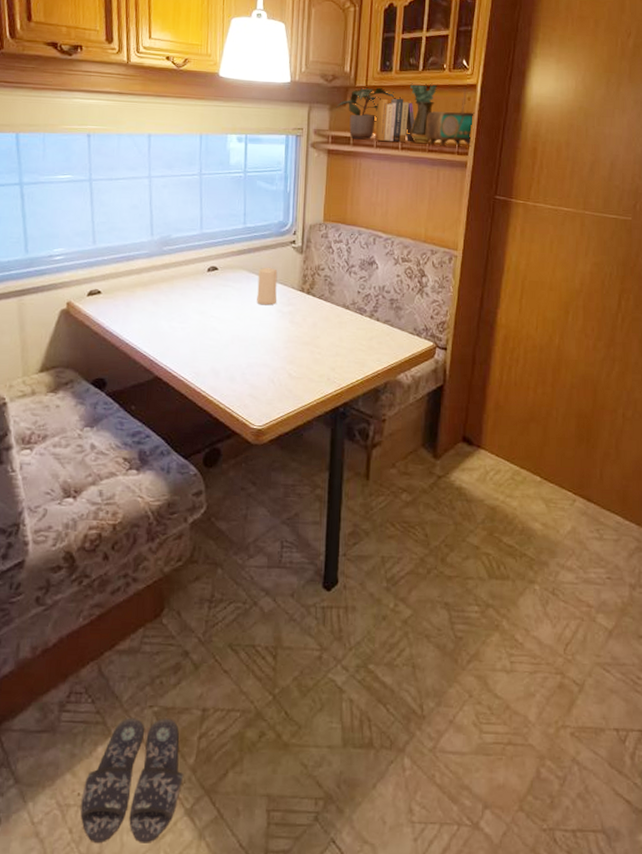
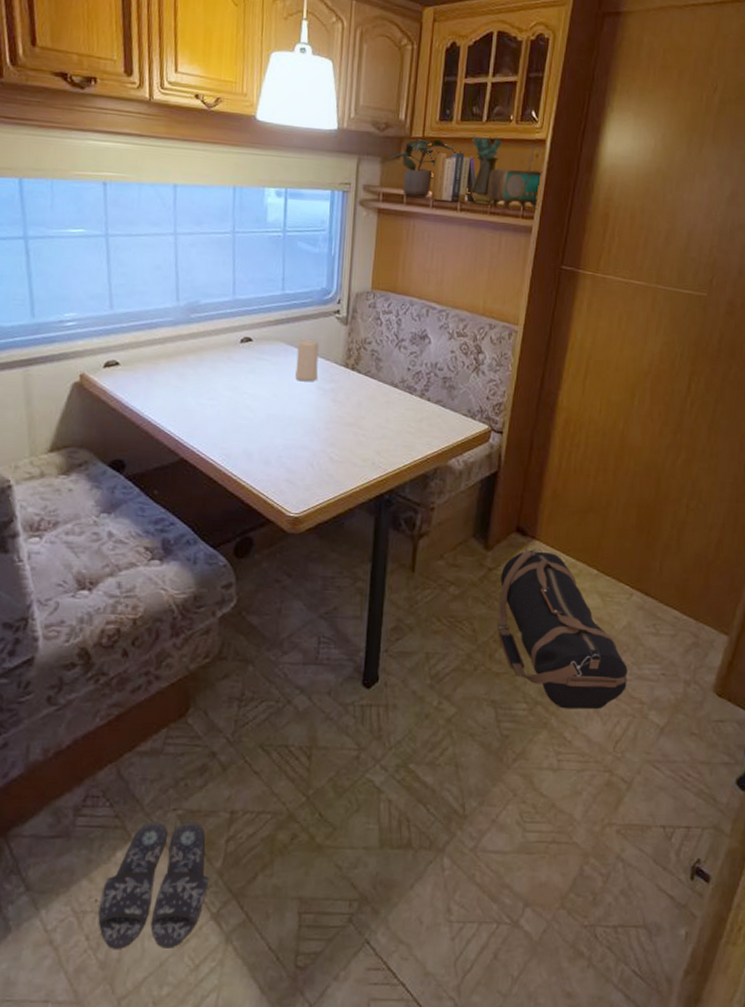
duffel bag: none [448,455,574,612] -> present [498,547,628,709]

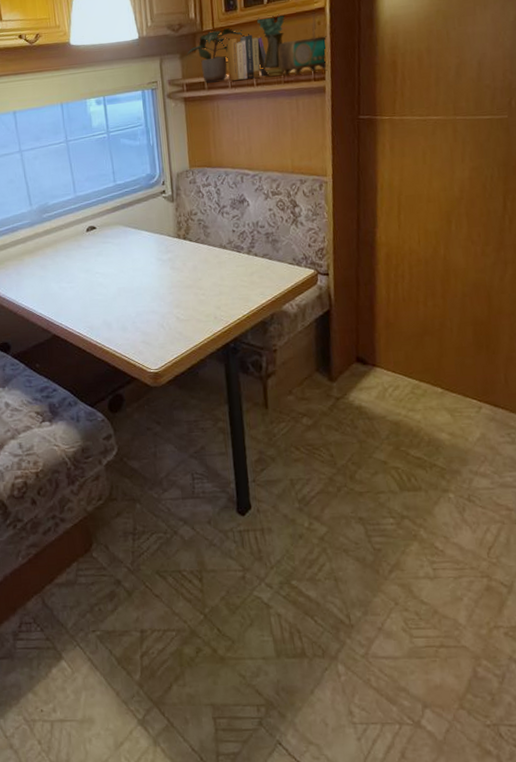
slippers: present [98,821,209,949] -> none [44,641,132,751]
candle: present [295,339,319,382] -> none [134,219,156,256]
duffel bag: present [498,547,628,709] -> none [348,373,491,521]

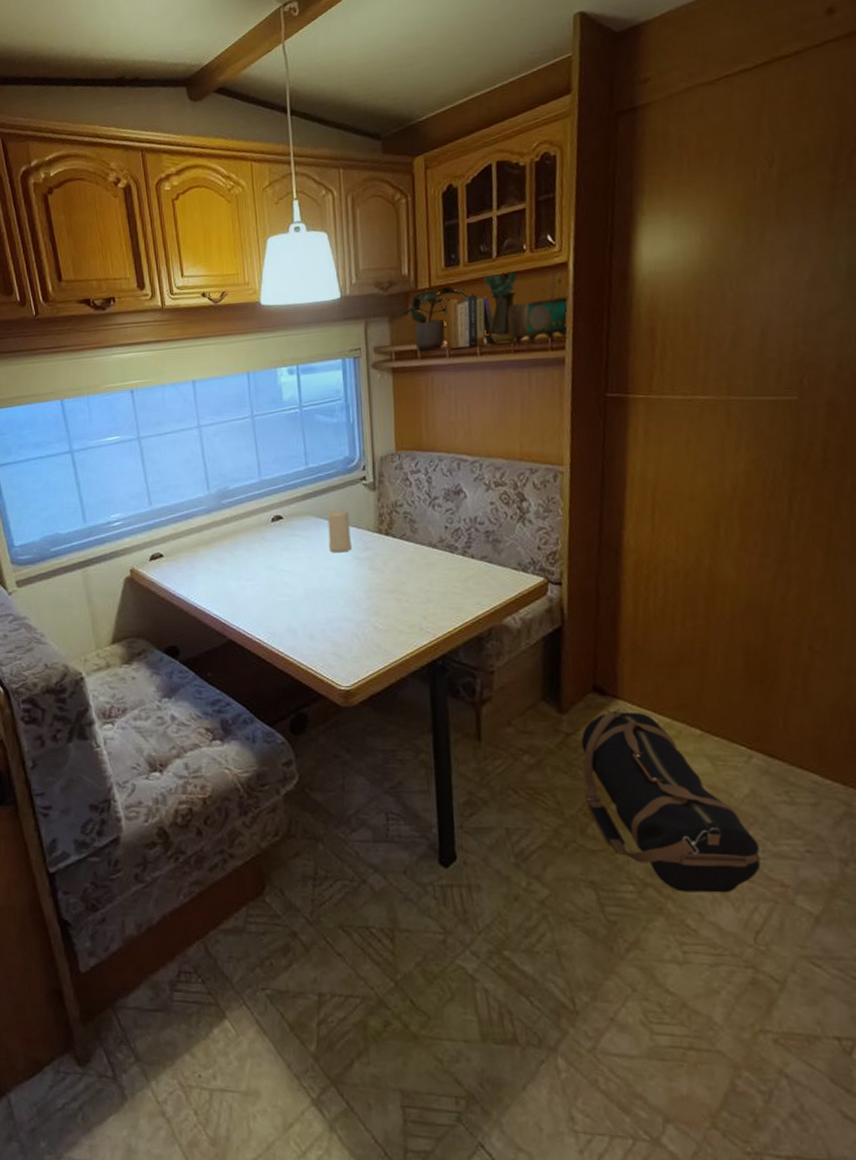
candle: none [134,219,156,256] -> present [327,509,353,553]
duffel bag: none [348,373,491,521] -> present [581,707,761,893]

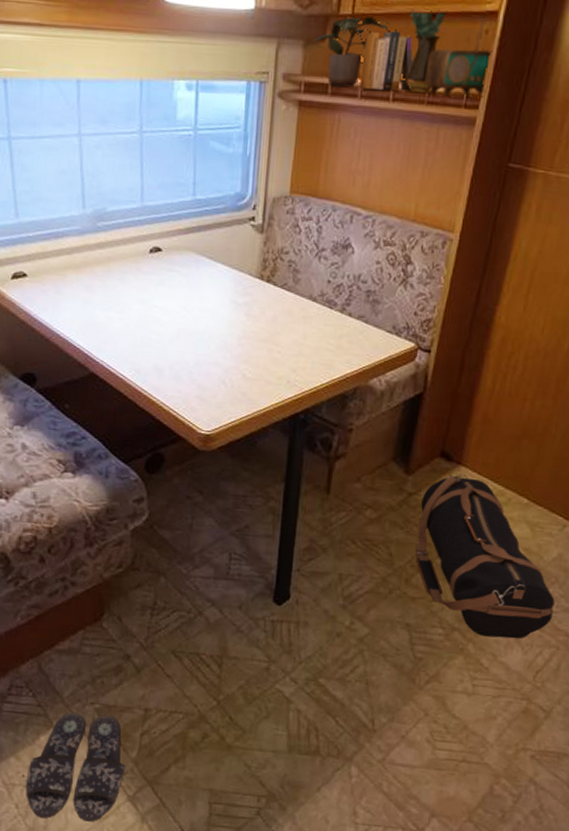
slippers: none [203,1000,305,1132] -> present [26,712,125,822]
candle: present [327,509,353,553] -> none [207,249,233,295]

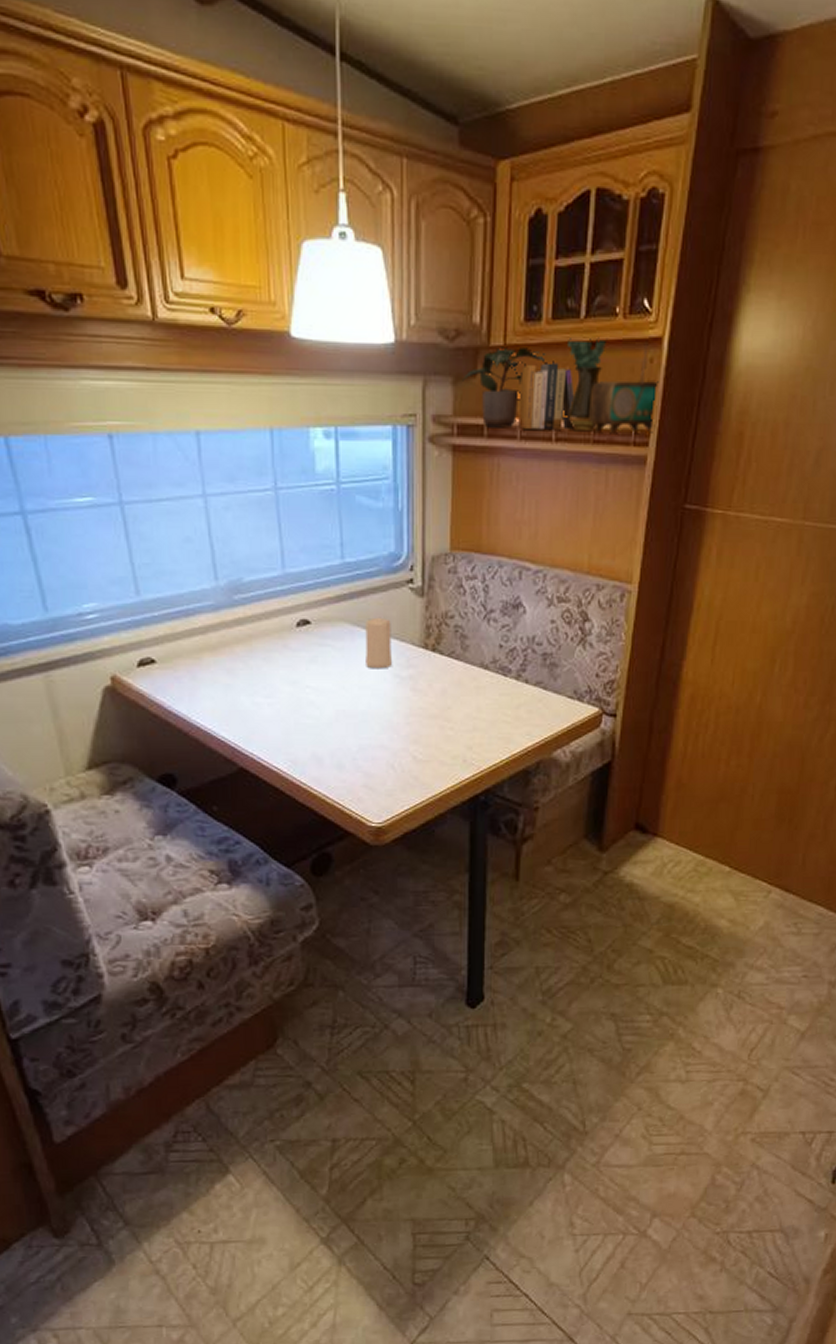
slippers: present [26,712,125,822] -> none [203,1151,315,1275]
candle: none [207,249,233,295] -> present [365,617,393,669]
duffel bag: present [415,473,555,638] -> none [616,845,765,1018]

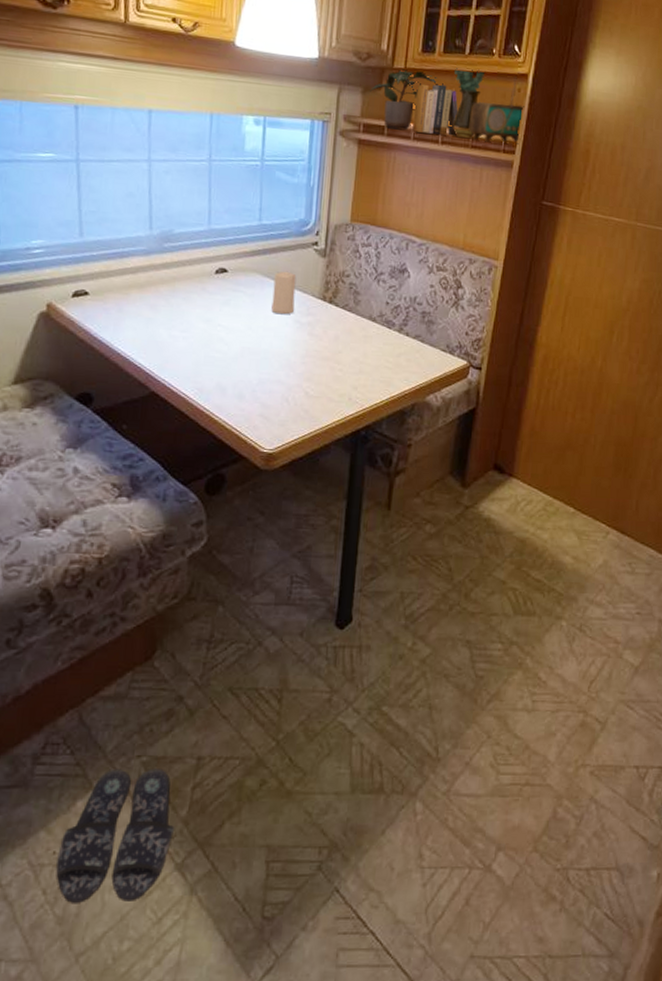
slippers: none [203,1151,315,1275] -> present [56,768,174,903]

